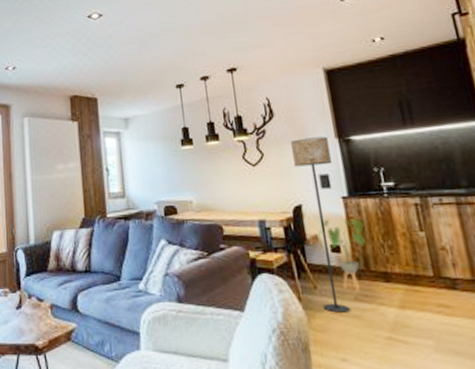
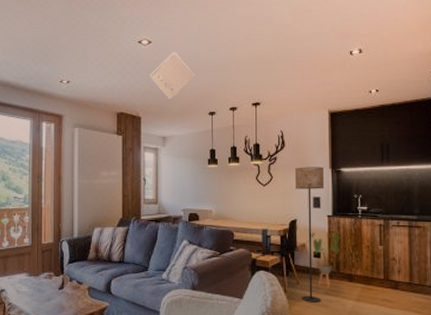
toilet paper roll: none [103,22,155,76] -> present [149,51,195,100]

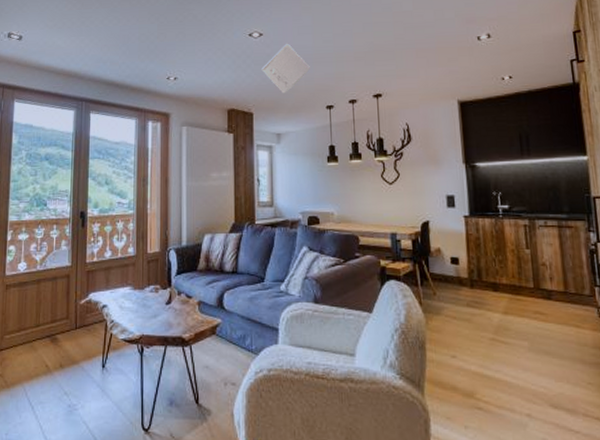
floor lamp: present [294,167,325,303] -> none [423,161,463,316]
house plant: present [305,231,340,288] -> none [440,234,480,299]

